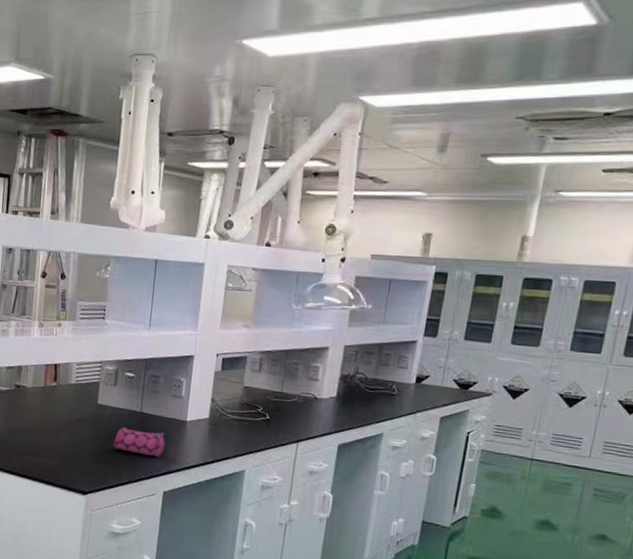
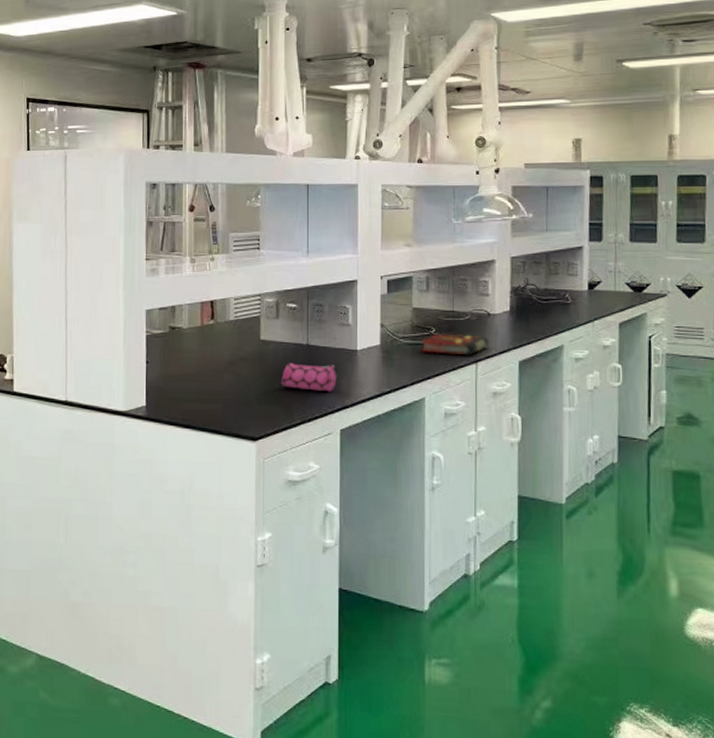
book: none [246,410,313,436] -> present [421,332,490,356]

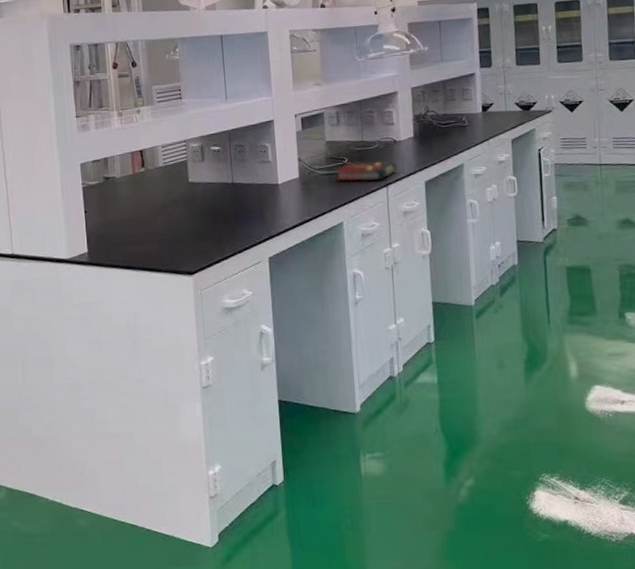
pencil case: present [281,363,338,392] -> none [211,199,263,225]

